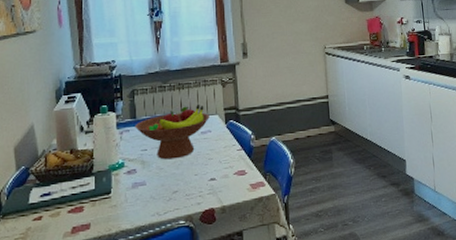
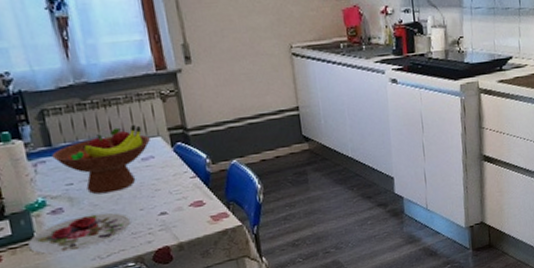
plate: none [106,175,187,208] -> present [28,212,131,254]

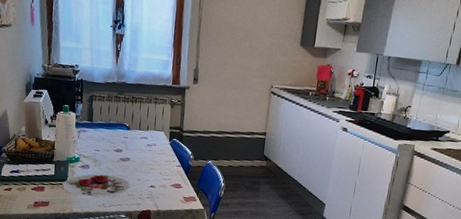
fruit bowl: present [52,124,150,195] -> none [91,118,156,163]

